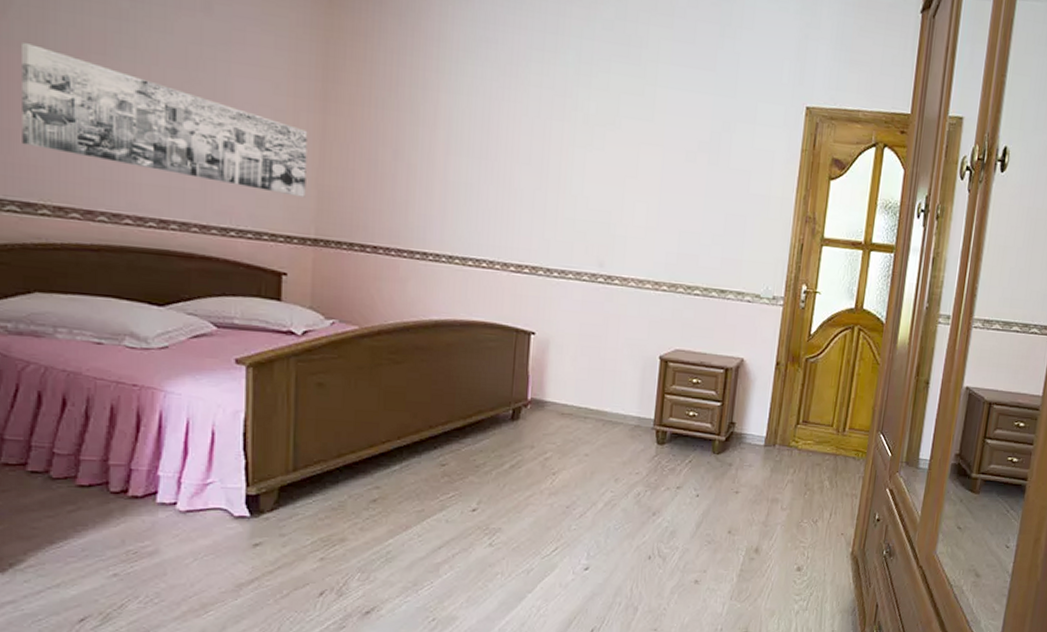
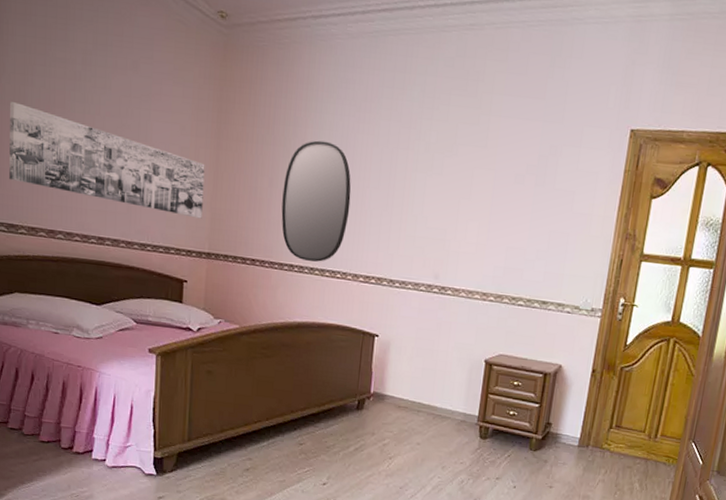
home mirror: none [410,107,497,249] -> present [281,140,351,262]

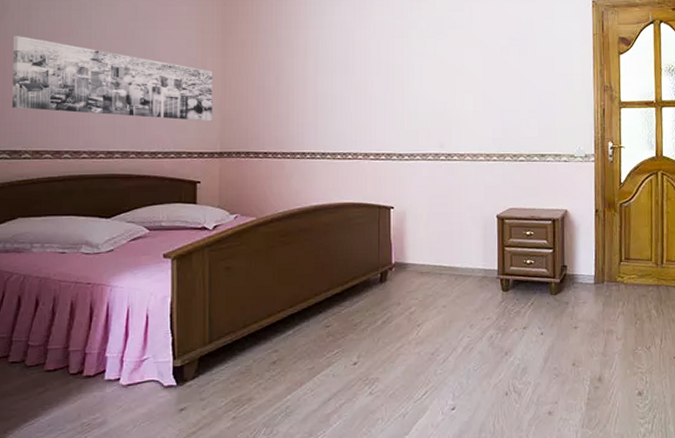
home mirror: present [281,140,351,262] -> none [290,39,355,148]

